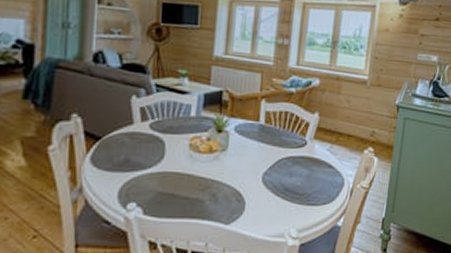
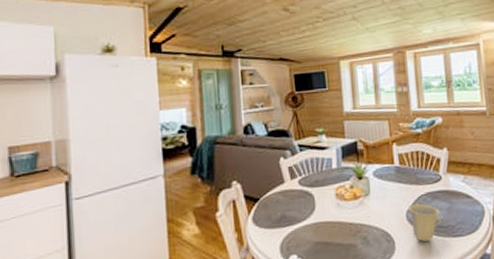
cup: none [265,166,299,206] -> present [408,203,441,242]

